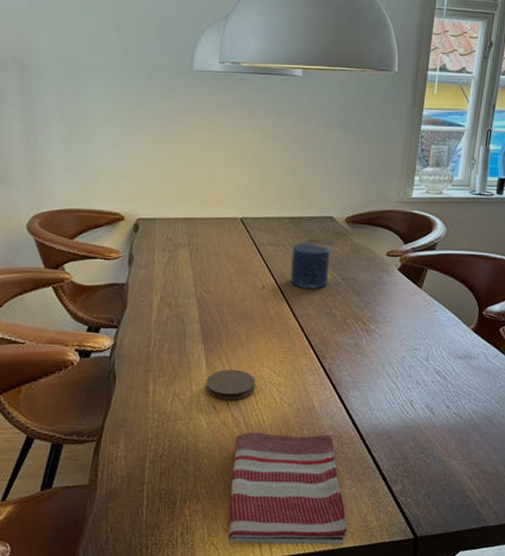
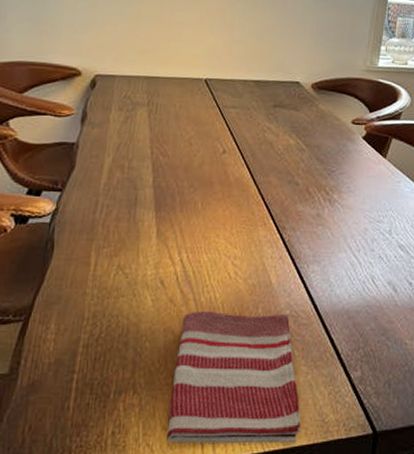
coaster: present [206,369,255,400] -> none [154,239,209,275]
candle: present [291,243,331,288] -> none [253,107,296,155]

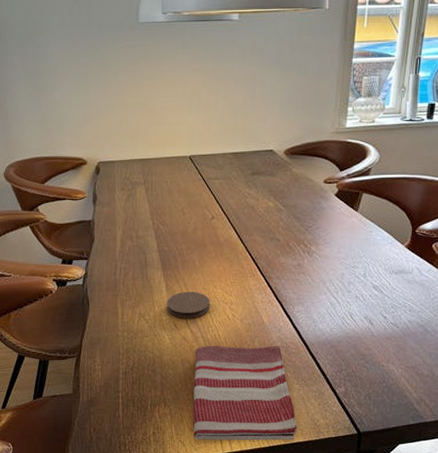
coaster: none [154,239,209,275] -> present [167,291,210,318]

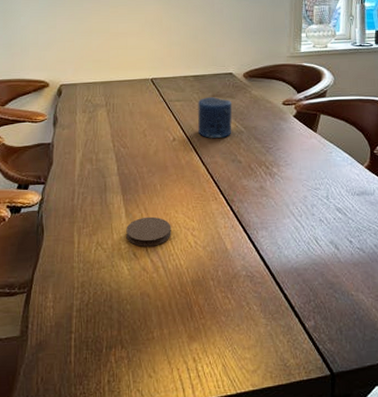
dish towel: present [193,345,297,441] -> none [152,274,266,389]
candle: none [237,175,272,216] -> present [198,97,232,138]

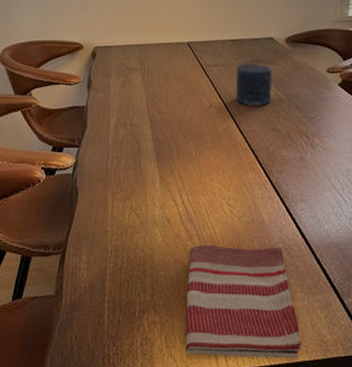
coaster: present [126,216,171,247] -> none [160,184,206,214]
dish towel: none [152,274,266,389] -> present [185,244,301,359]

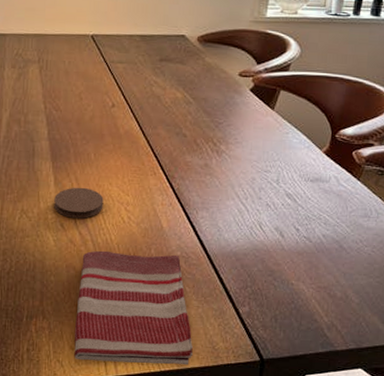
coaster: none [160,184,206,214] -> present [54,187,104,219]
candle: present [236,63,273,105] -> none [141,61,182,108]

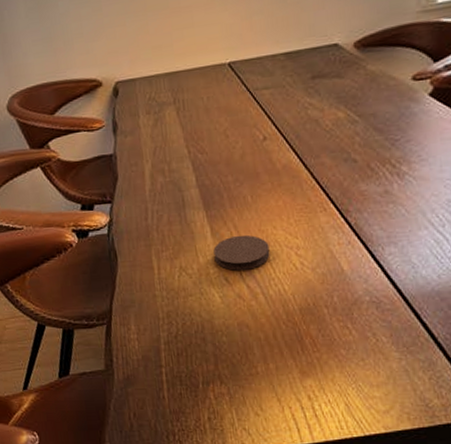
dish towel: present [74,250,193,365] -> none [254,300,402,428]

